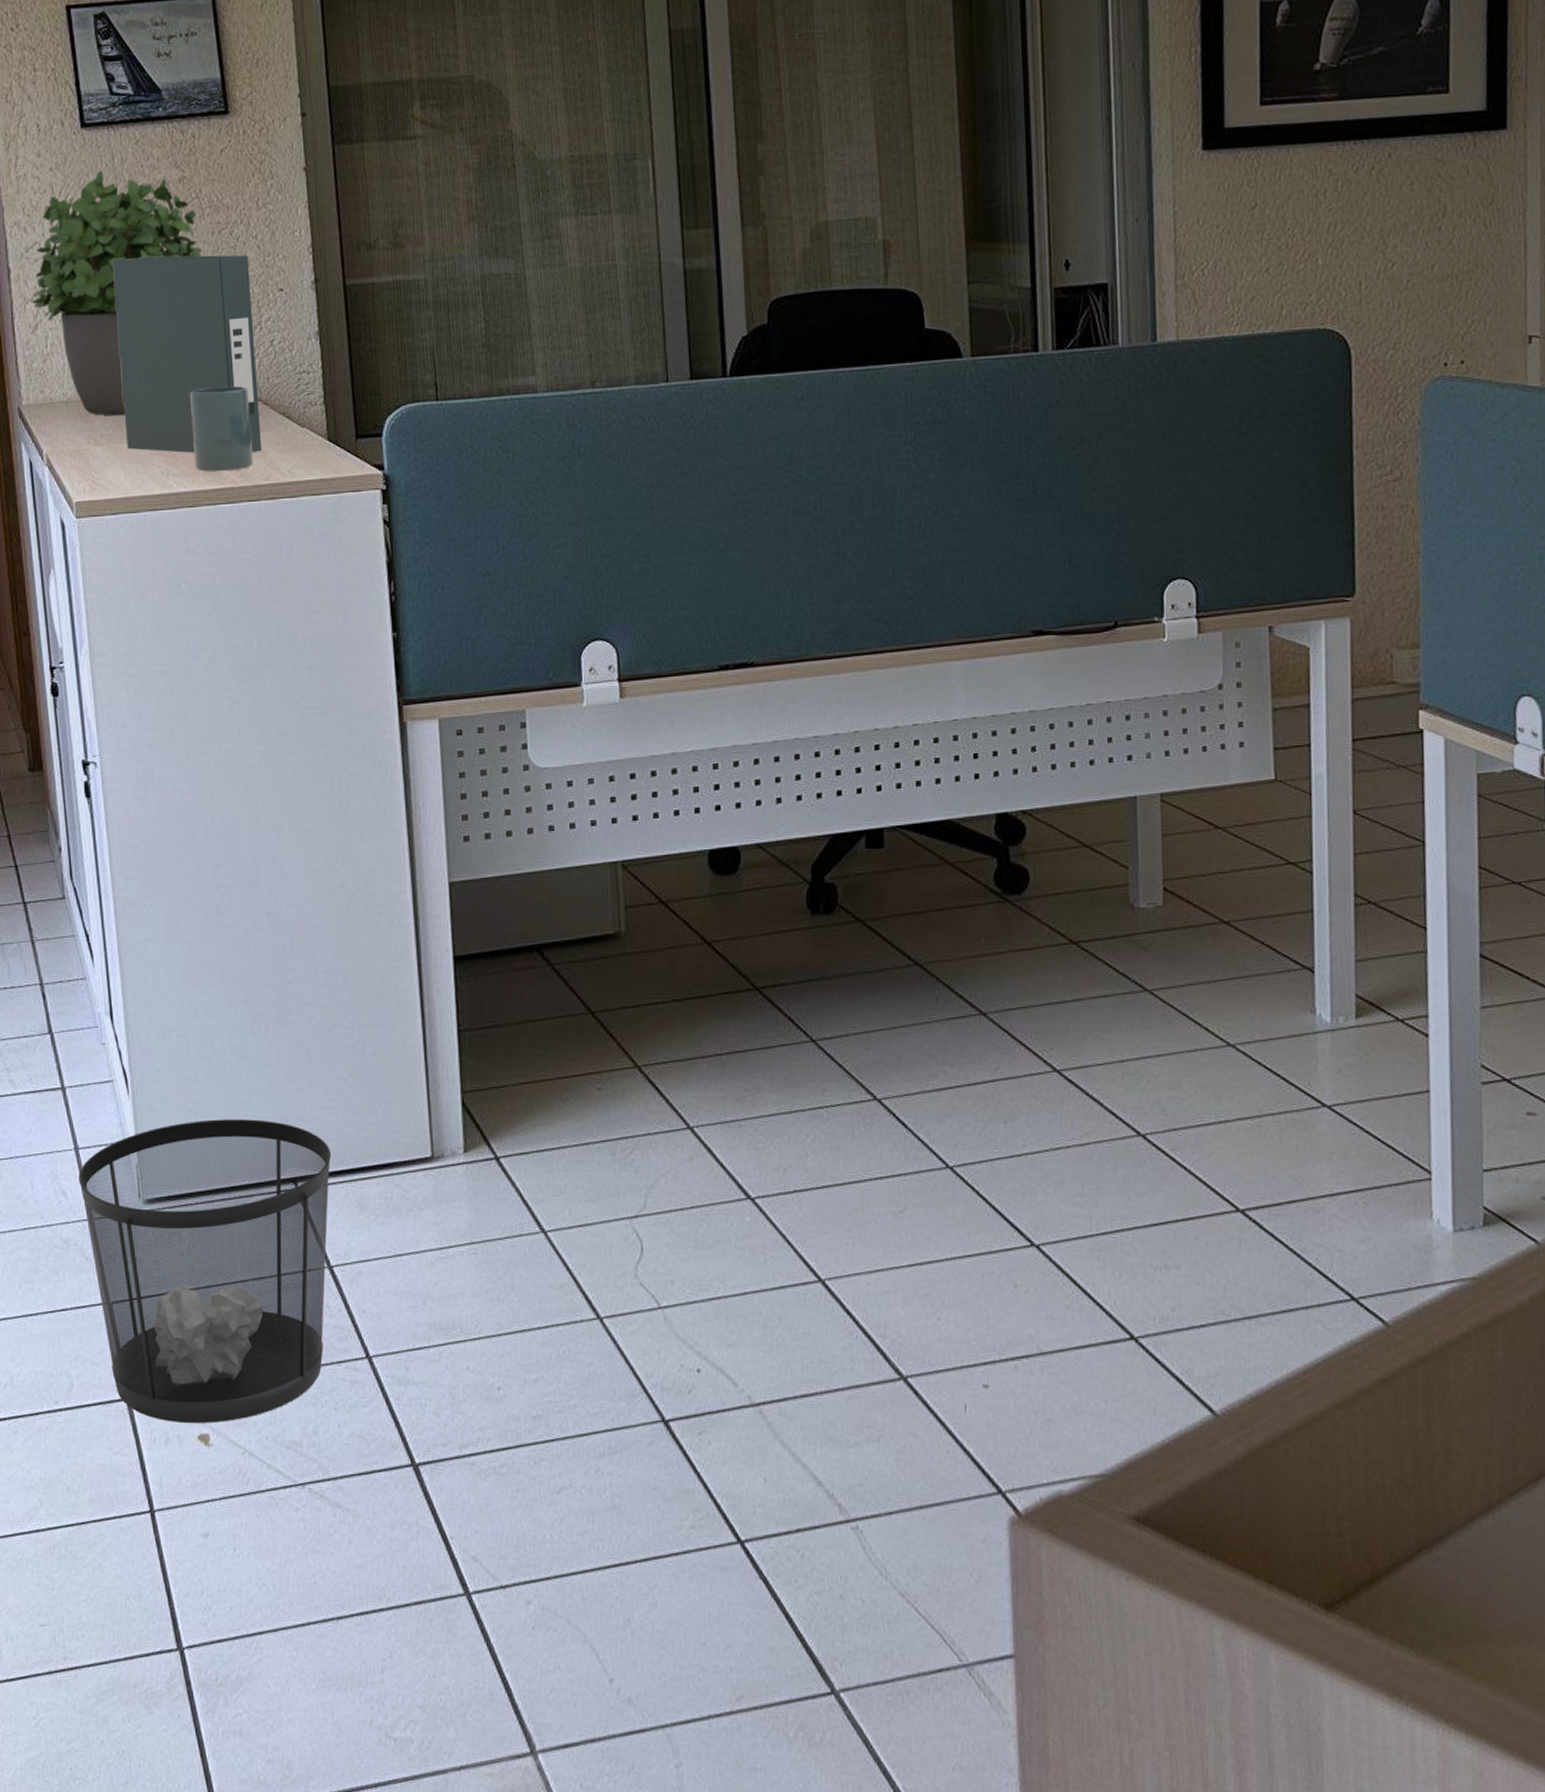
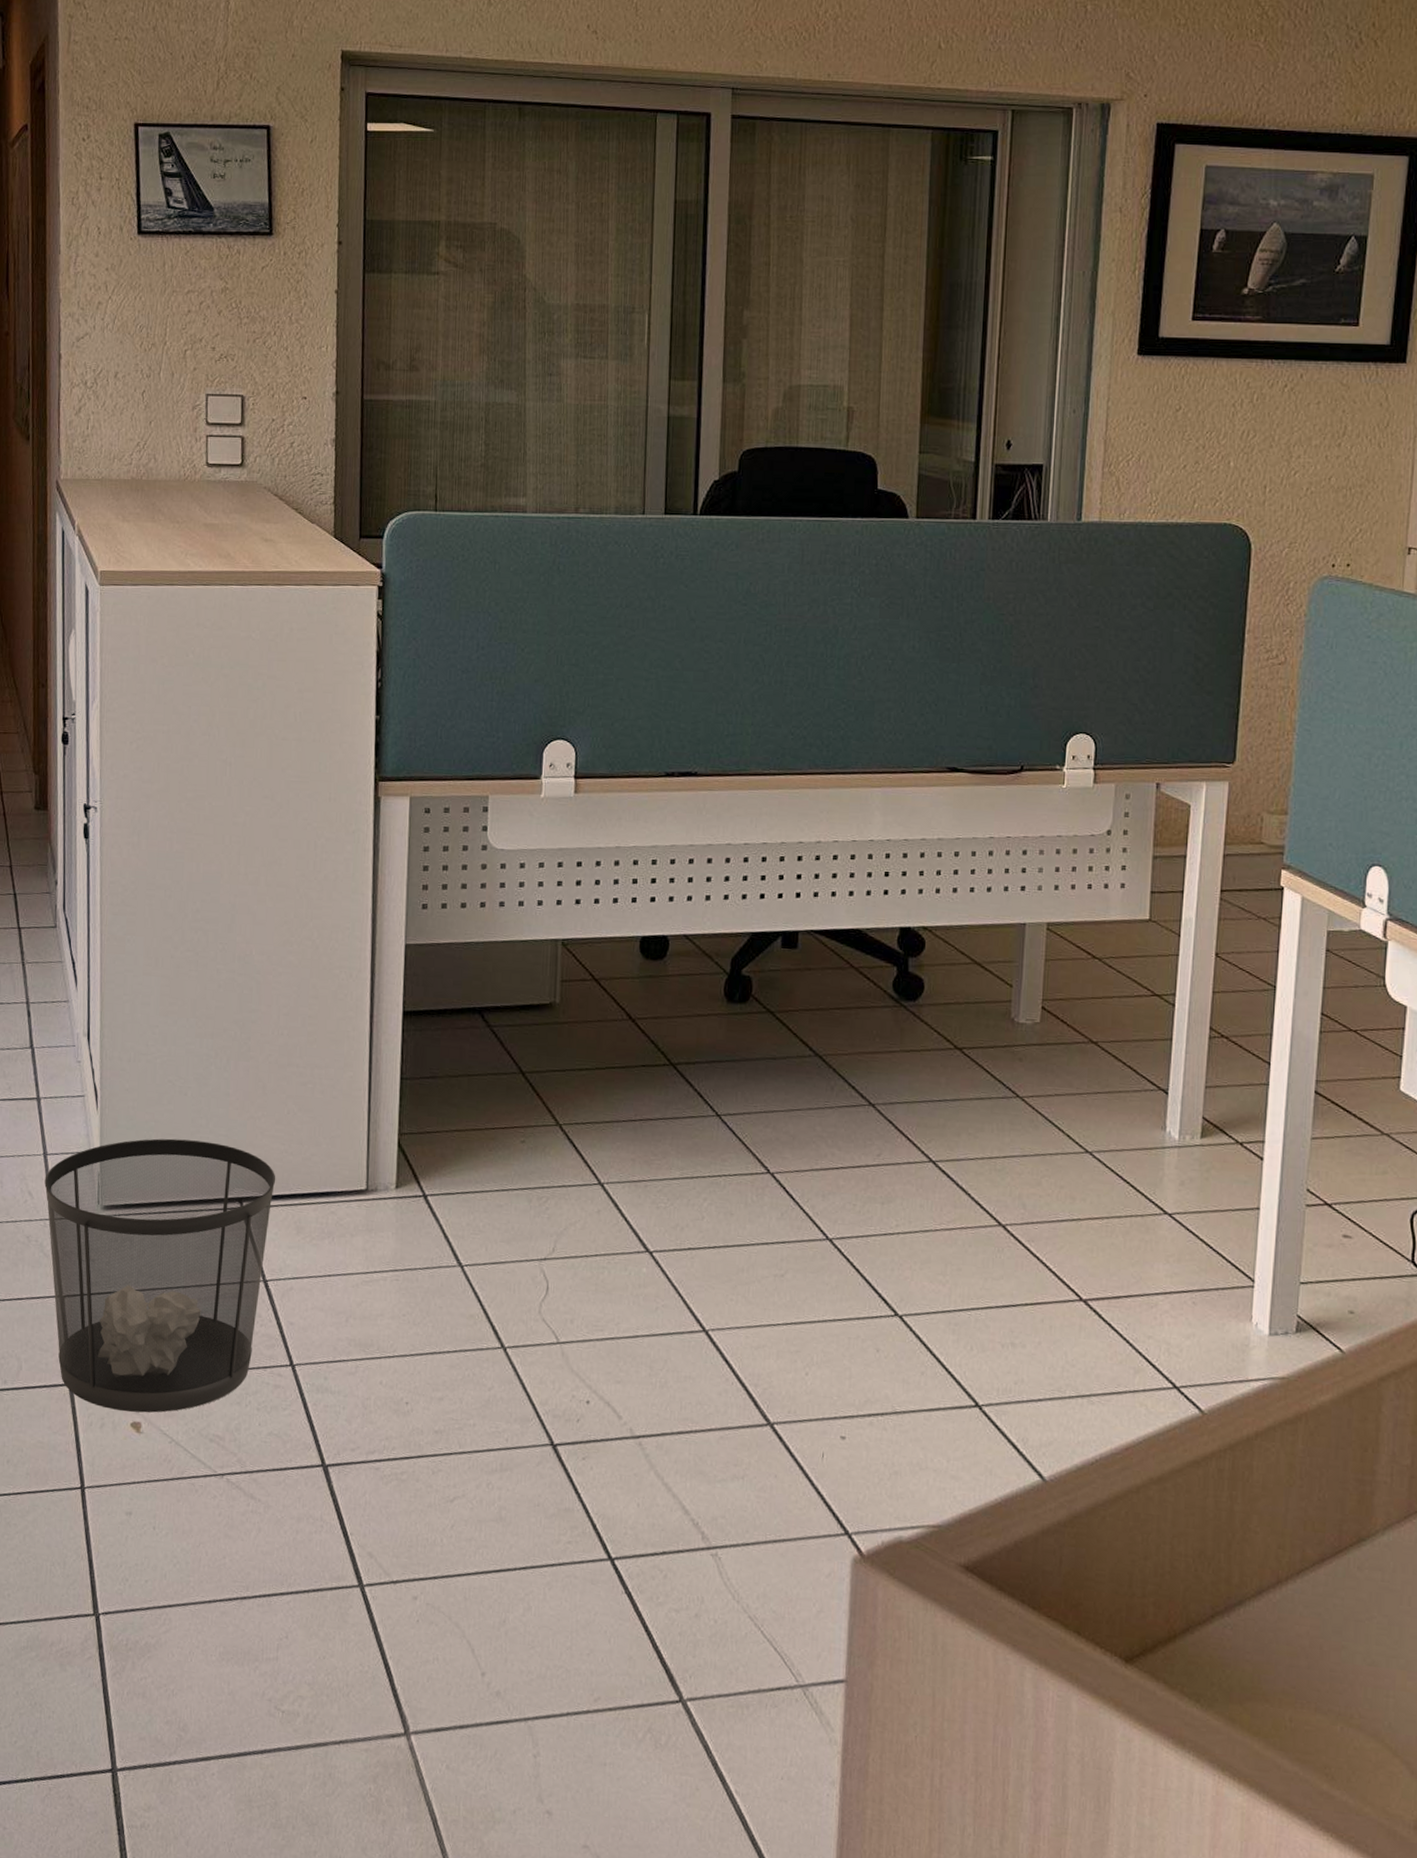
potted plant: present [30,170,202,416] -> none [77,274,237,497]
binder: present [112,254,262,453] -> none [152,356,278,542]
mug: present [189,386,254,472] -> none [211,479,267,557]

